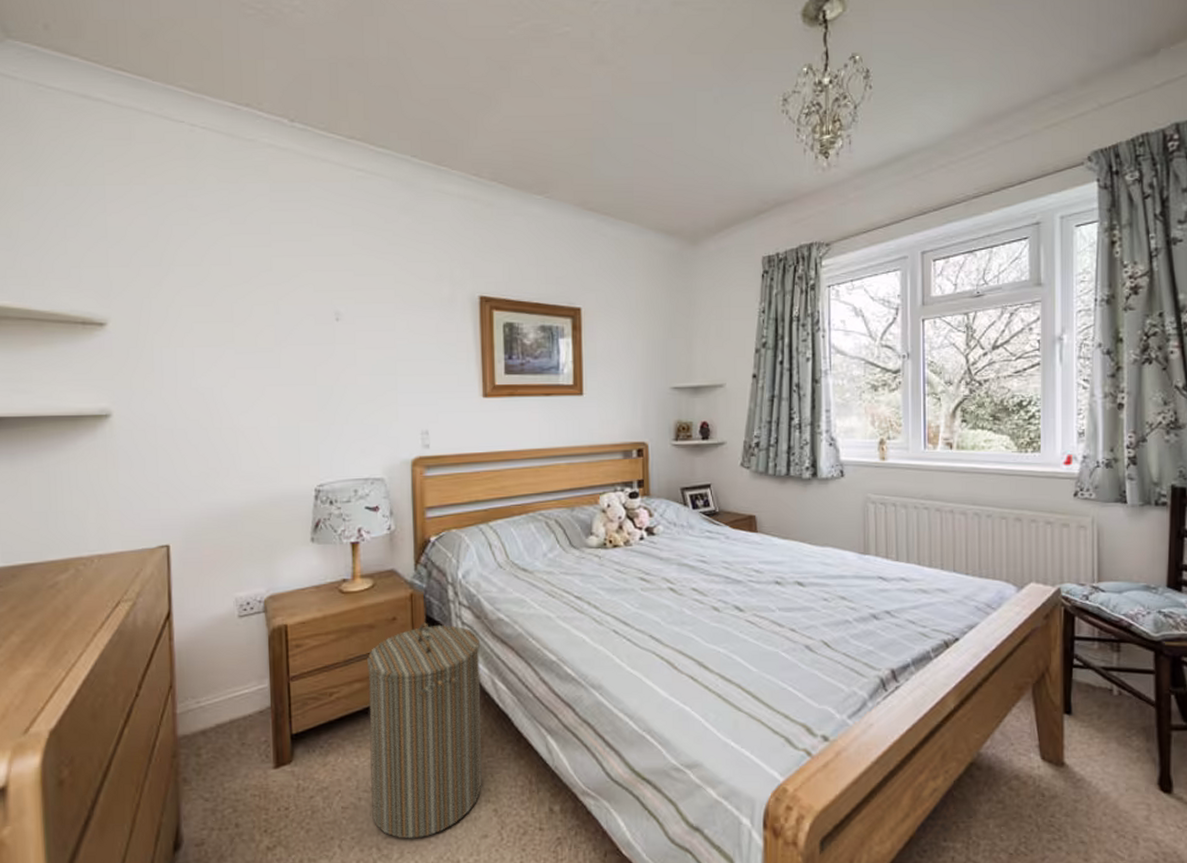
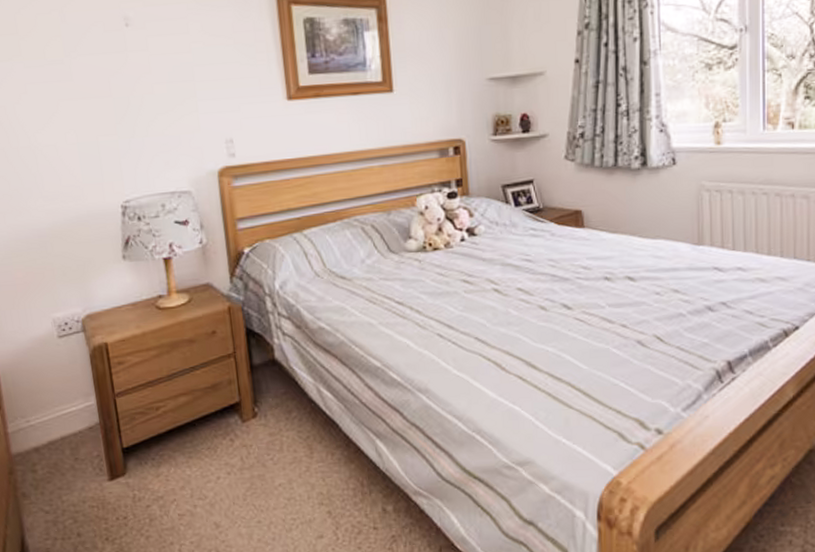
laundry hamper: present [367,622,482,839] -> none [190,334,315,542]

